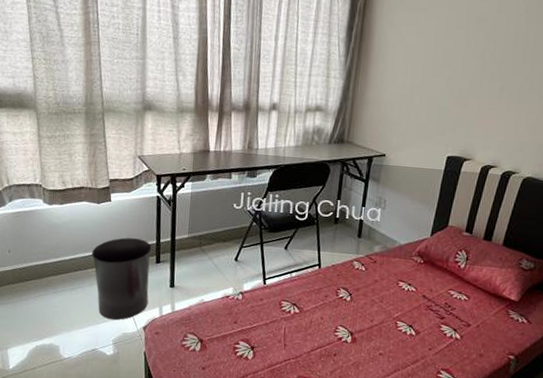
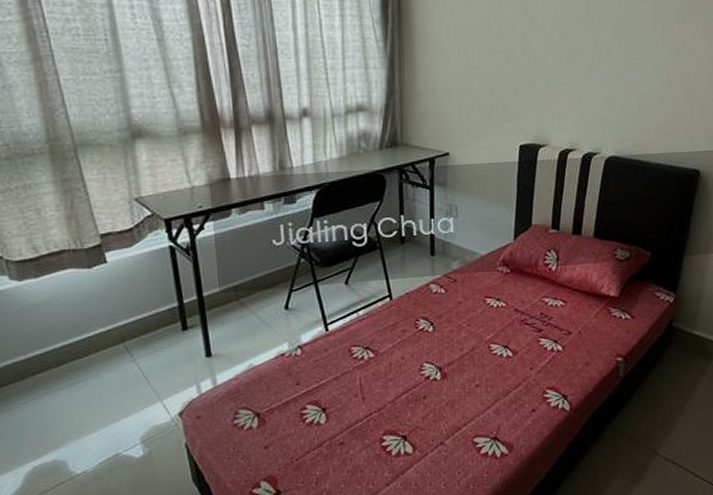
waste bin: present [92,237,152,320] -> none [91,304,180,413]

